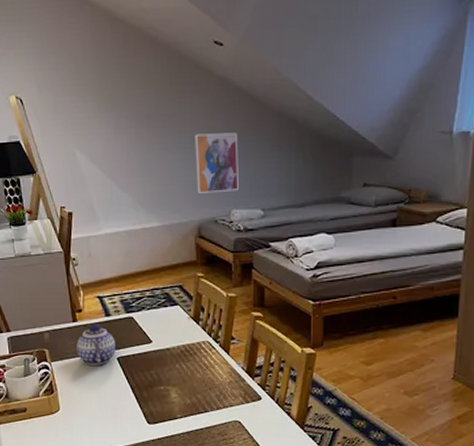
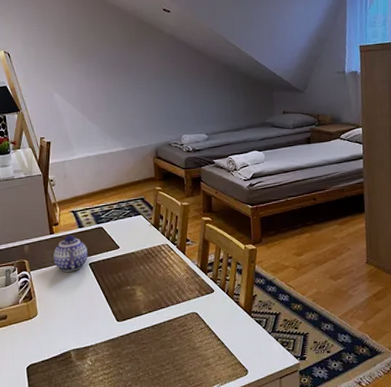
wall art: present [195,133,239,193] -> none [150,76,187,123]

